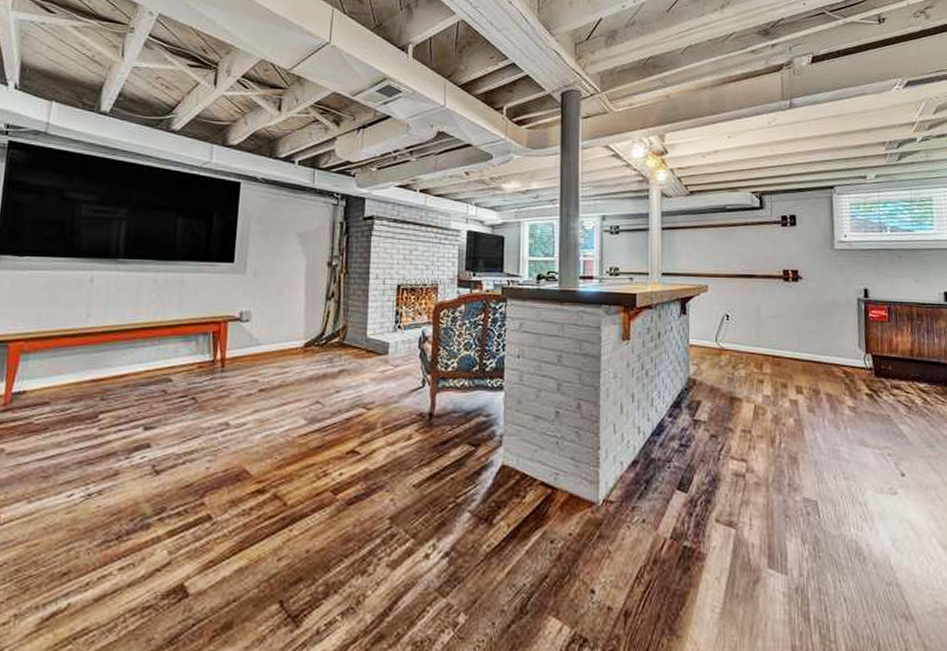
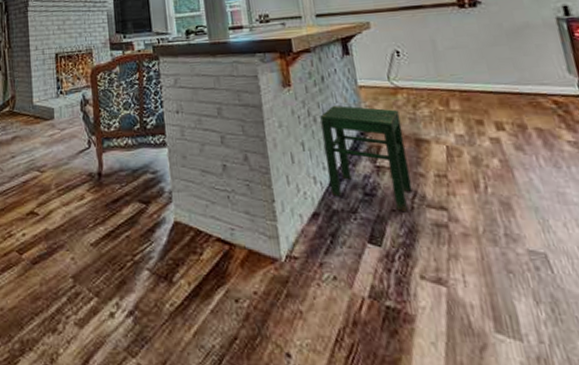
stool: none [651,360,721,463] -> present [320,105,413,213]

